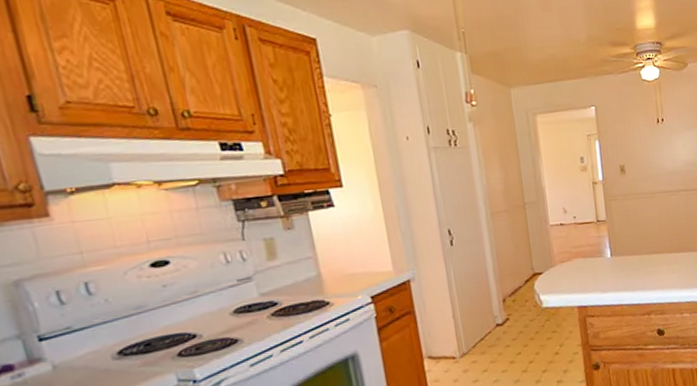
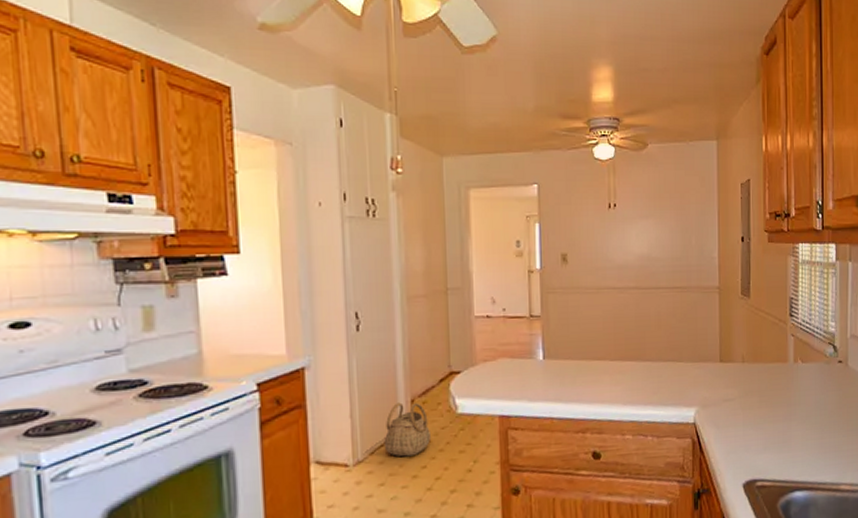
basket: none [483,301,522,347] -> present [384,402,430,457]

